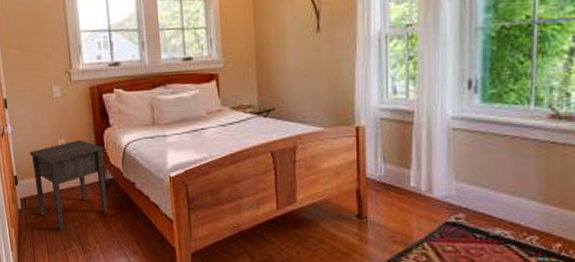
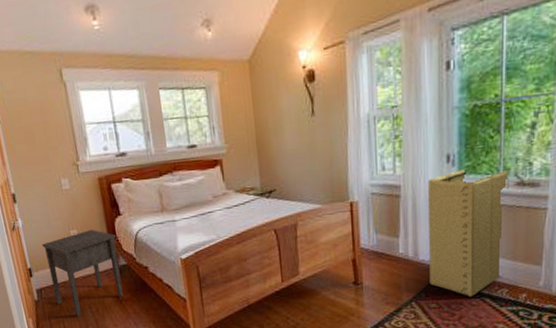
laundry hamper: none [445,96,542,243] -> present [428,168,509,298]

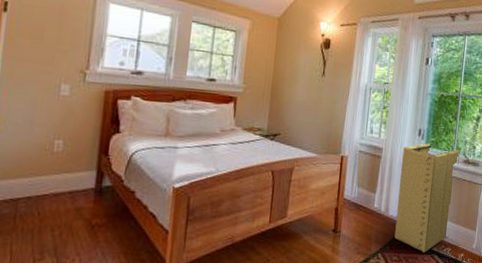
nightstand: present [42,229,124,318] -> none [10,142,109,241]

